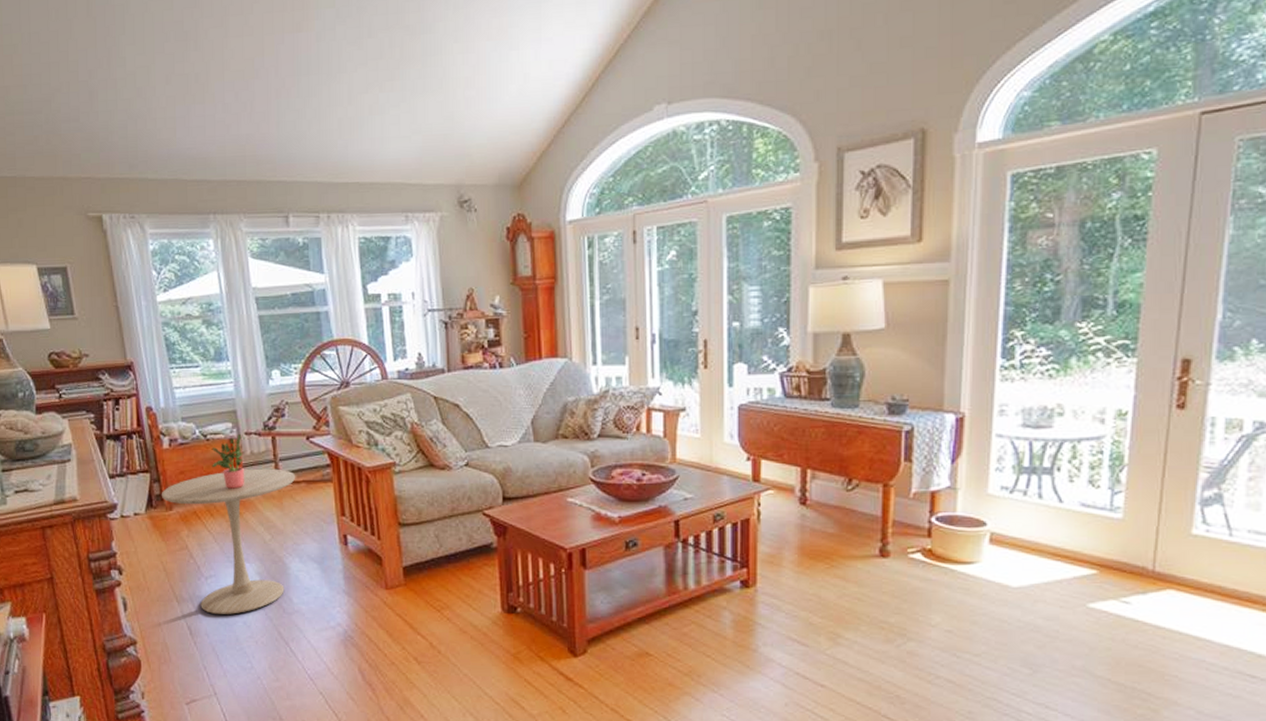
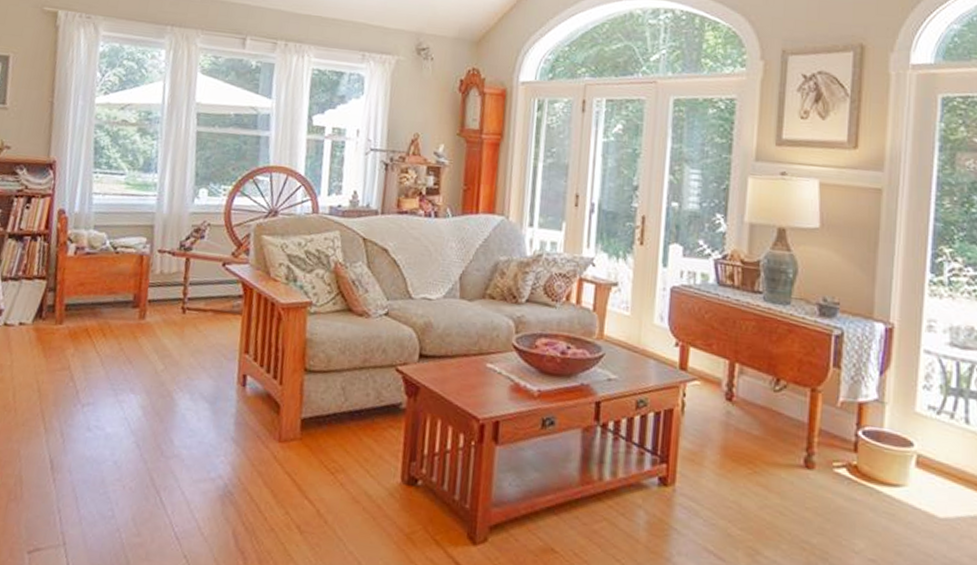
side table: present [161,468,296,615] -> none [53,289,204,451]
potted plant: present [211,434,244,489] -> none [115,251,155,310]

